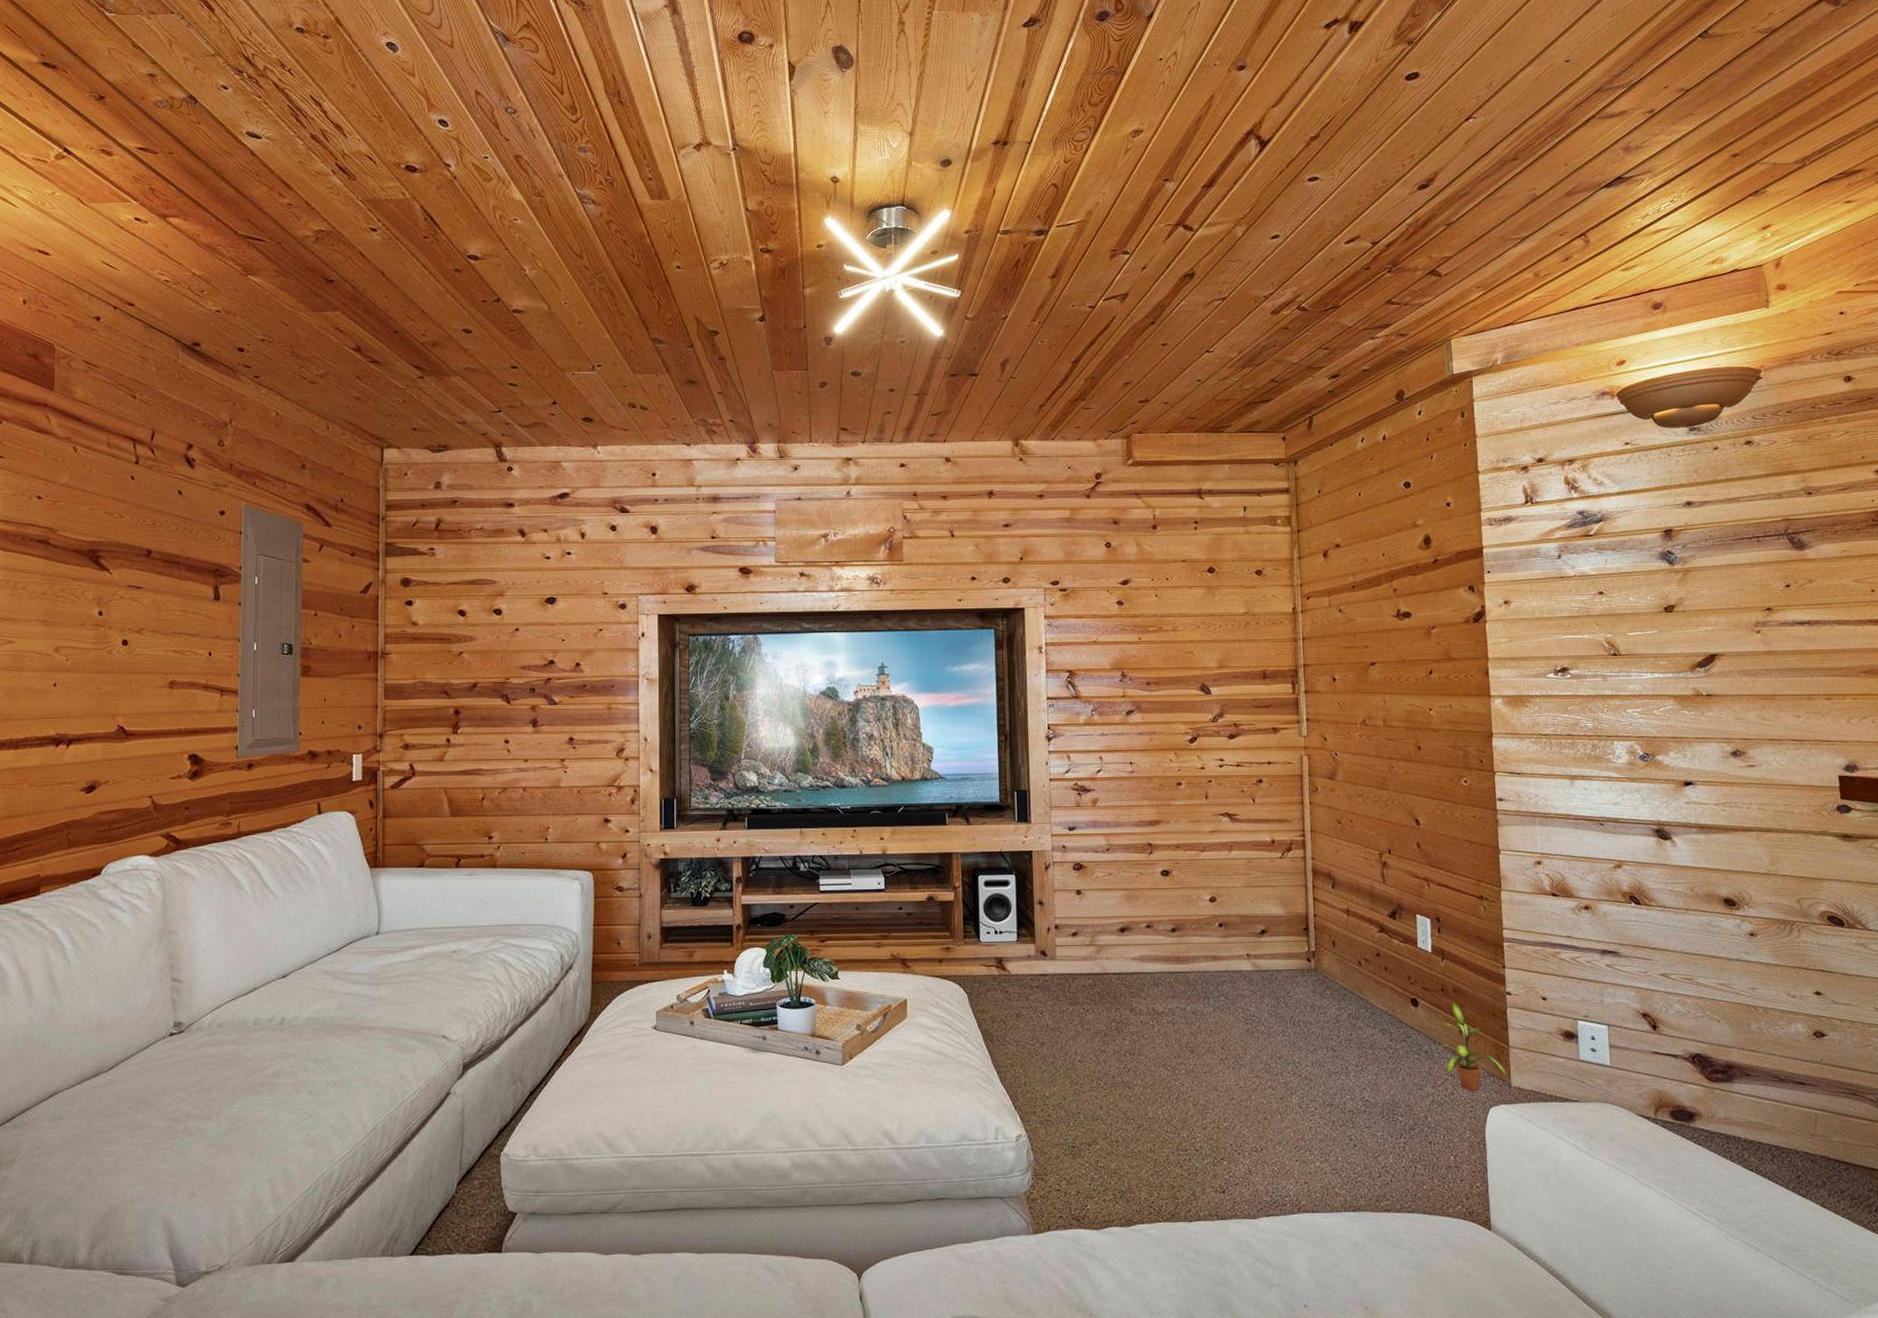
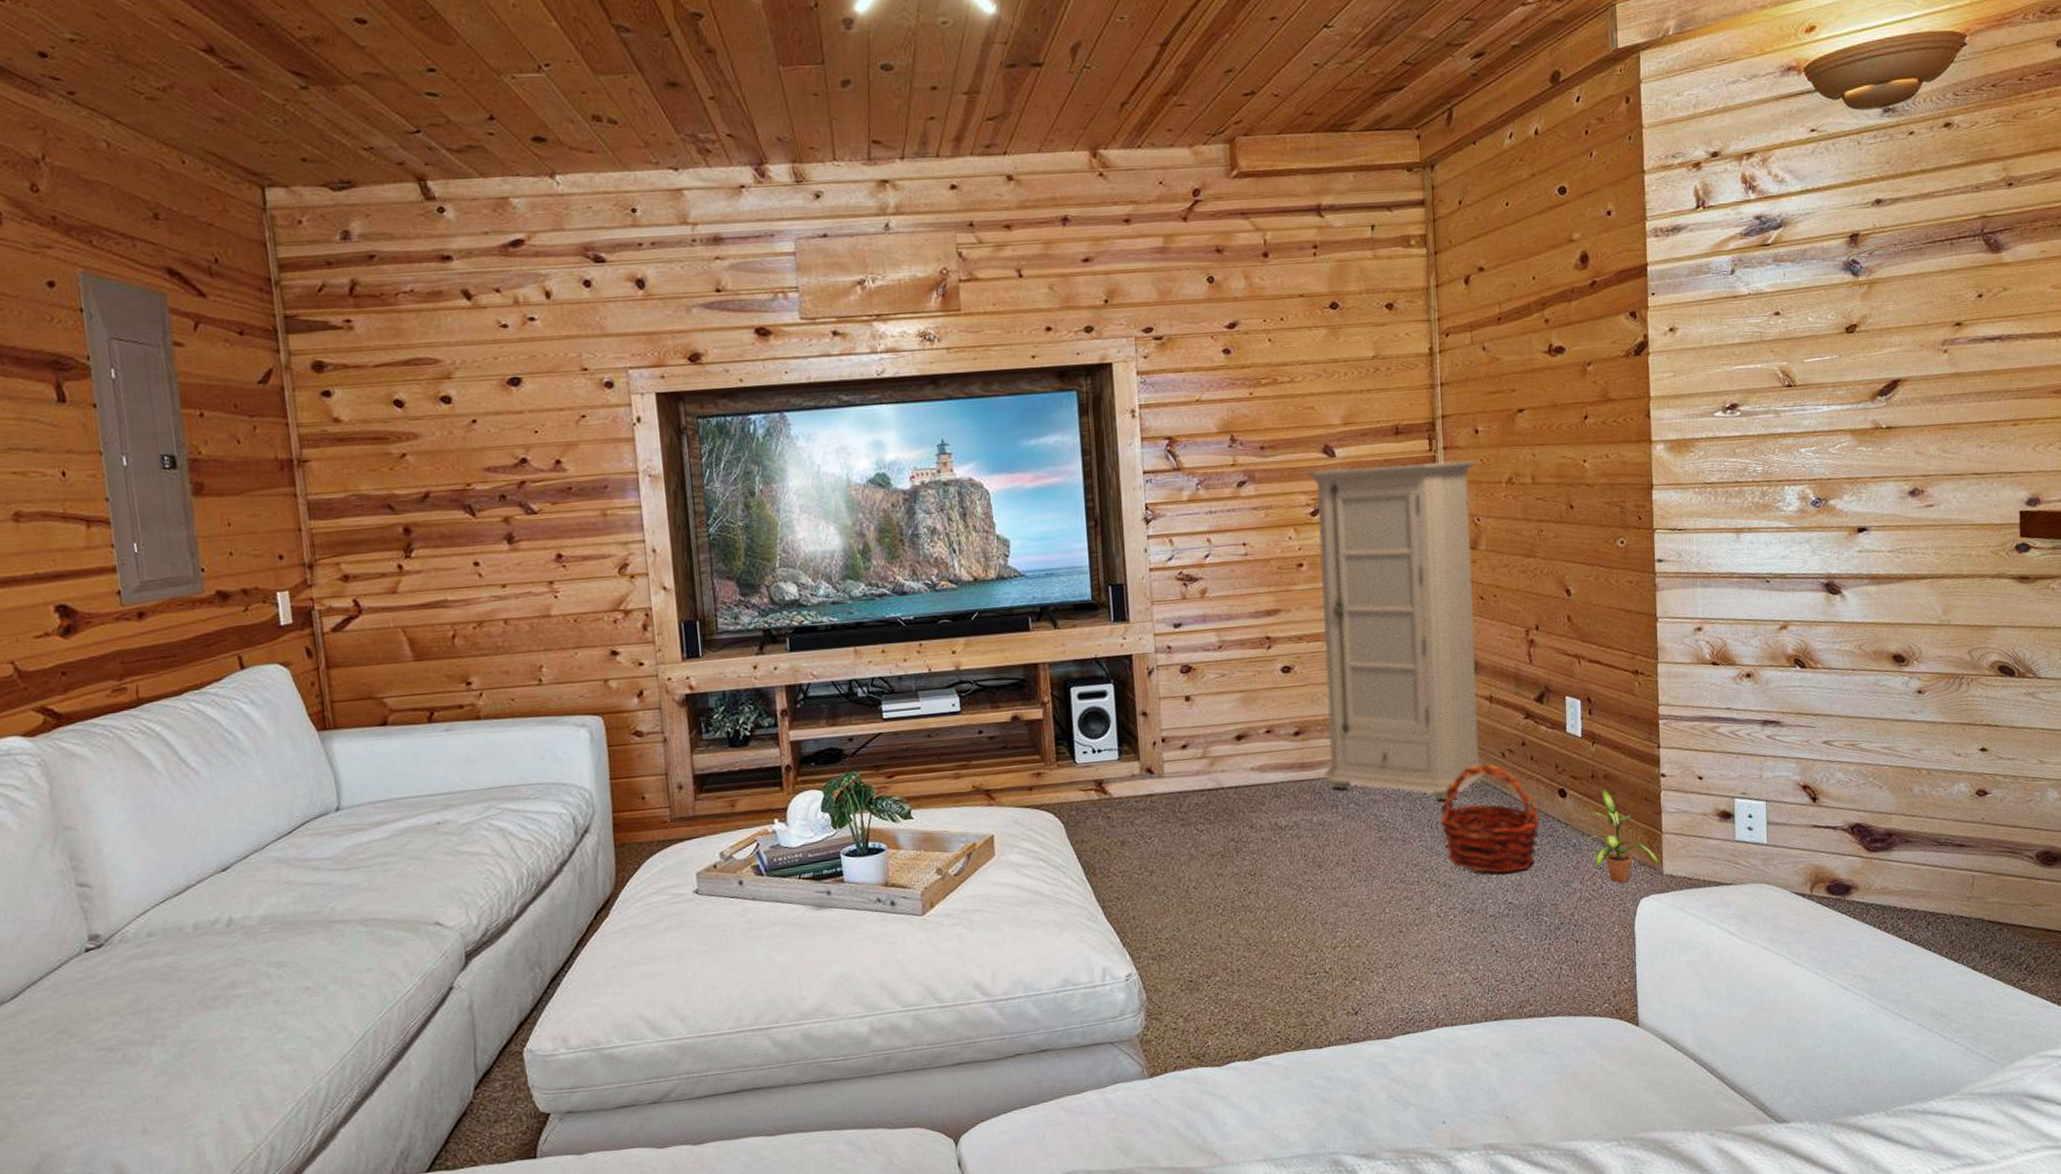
cabinet: none [1186,703,1344,1000] -> present [1306,459,1486,800]
basket: none [1302,970,1395,1072] -> present [1440,763,1541,874]

